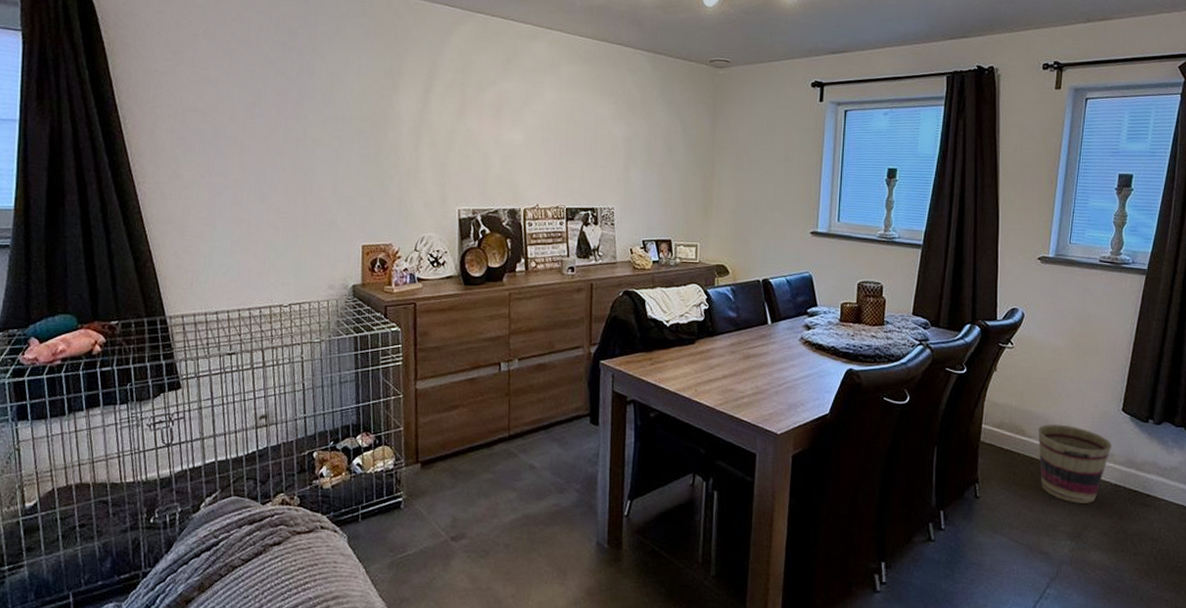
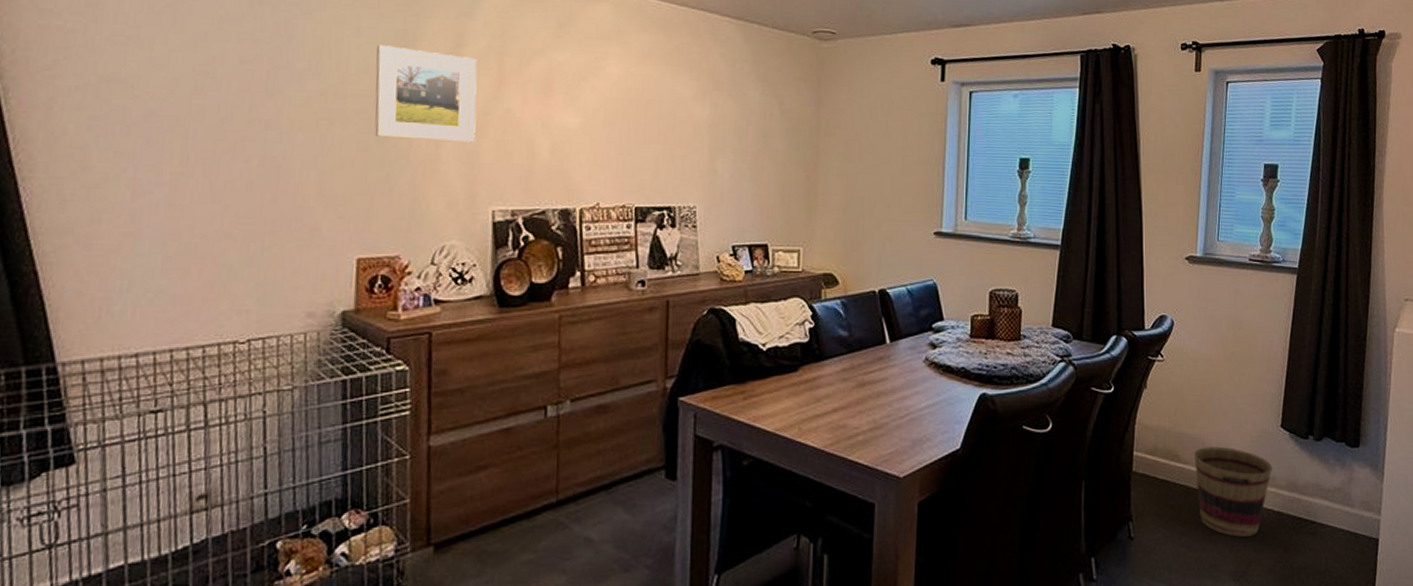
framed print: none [371,79,445,156] -> present [374,45,477,143]

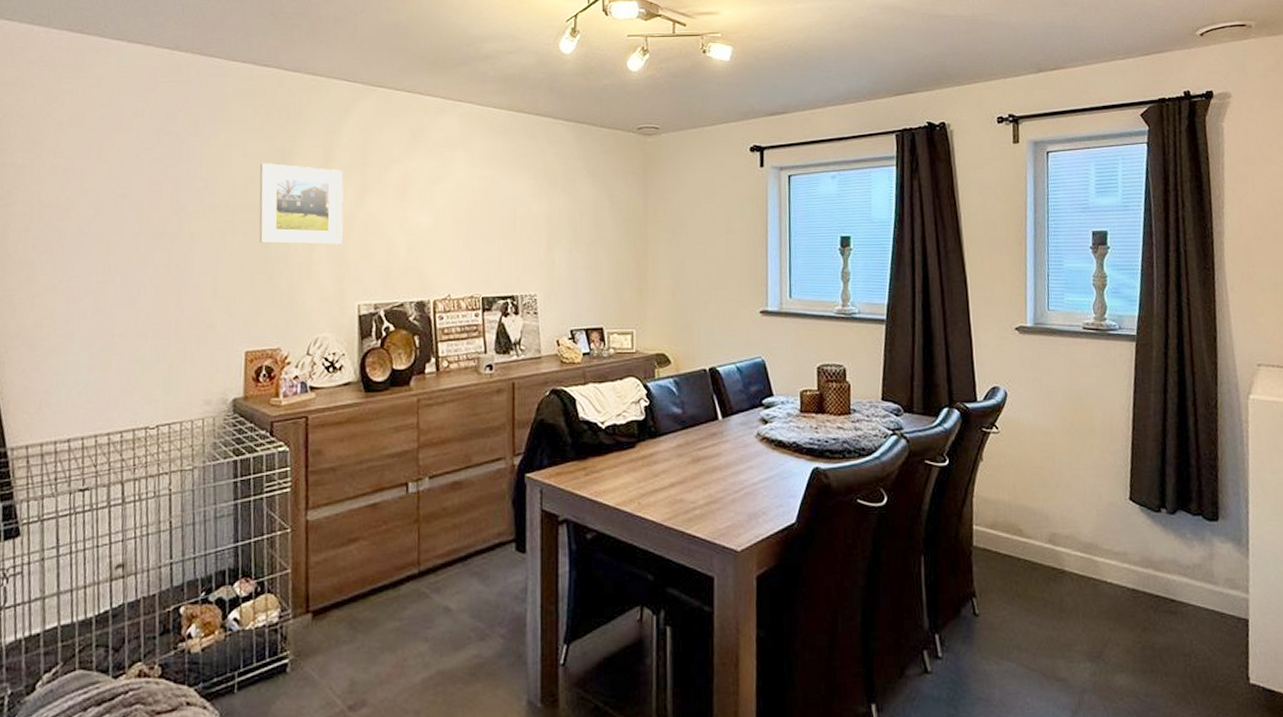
basket: present [1193,446,1272,537] -> none [1037,520,1124,615]

